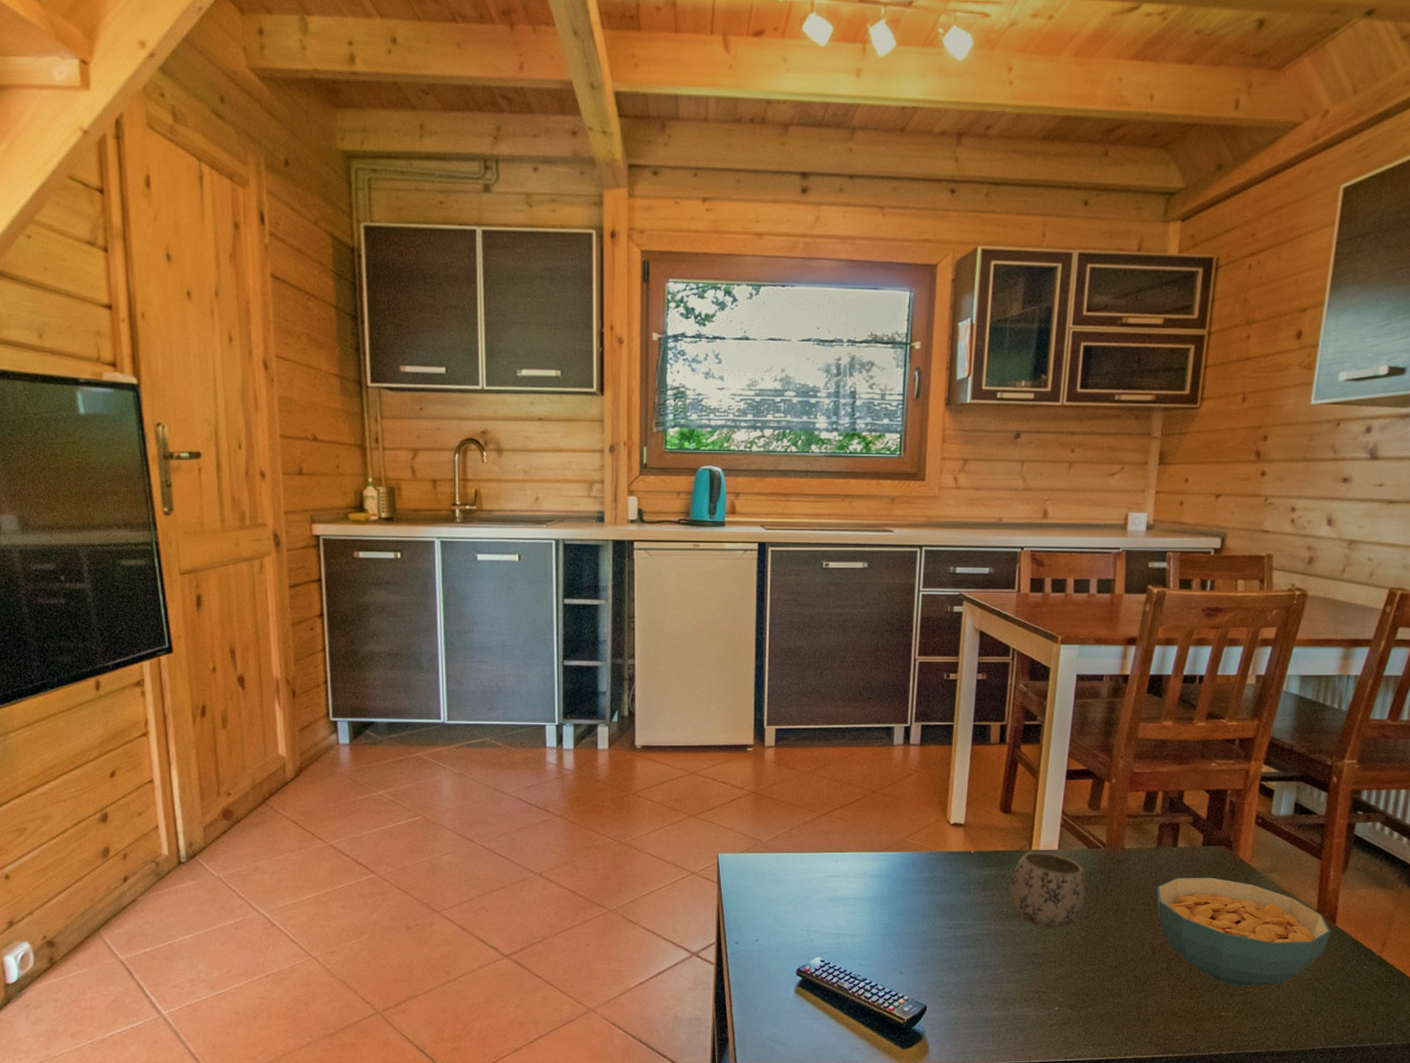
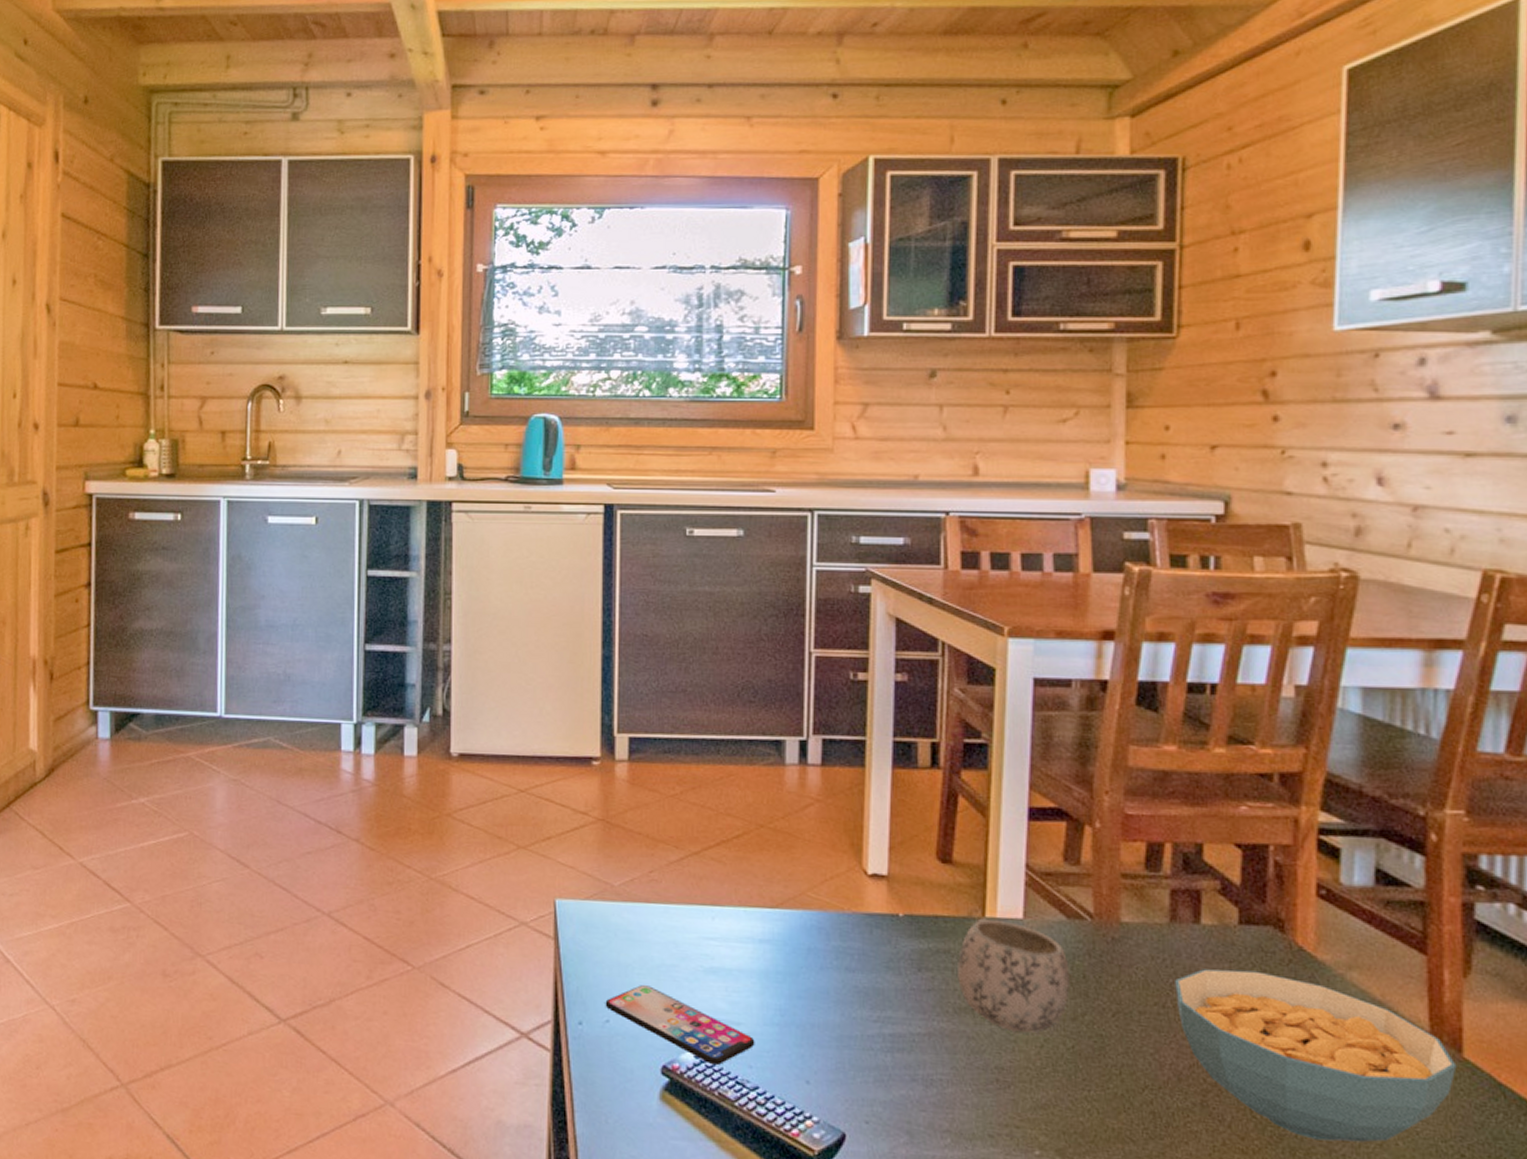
smartphone: none [755,913,865,965] -> present [605,985,755,1065]

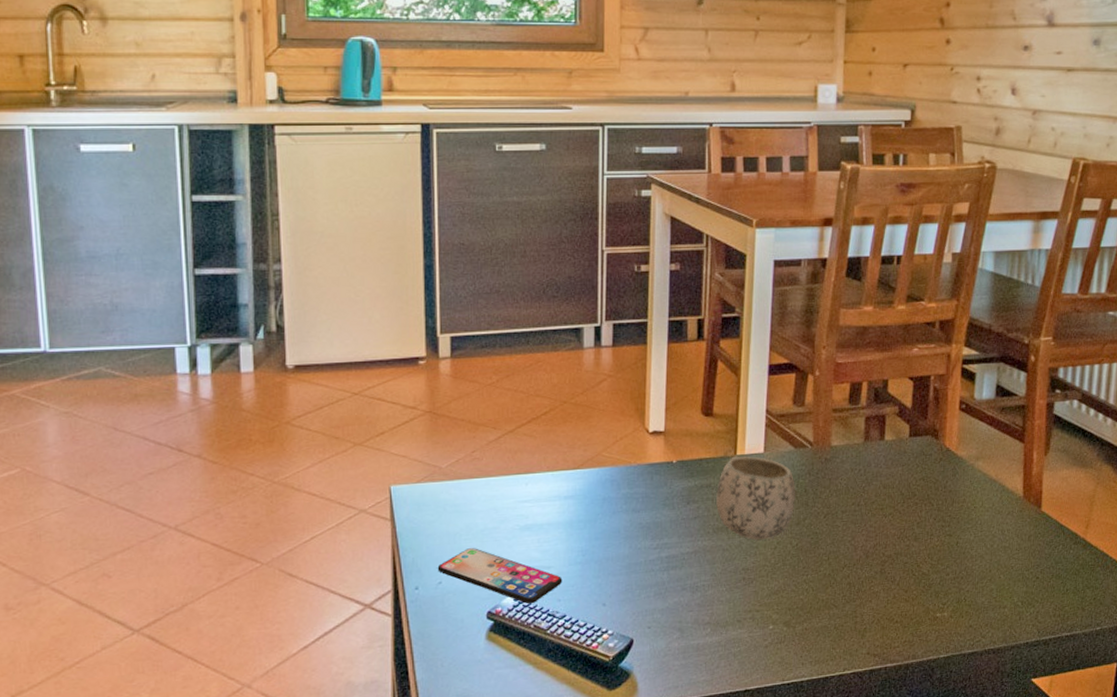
cereal bowl: present [1175,969,1457,1143] -> none [866,470,1038,584]

